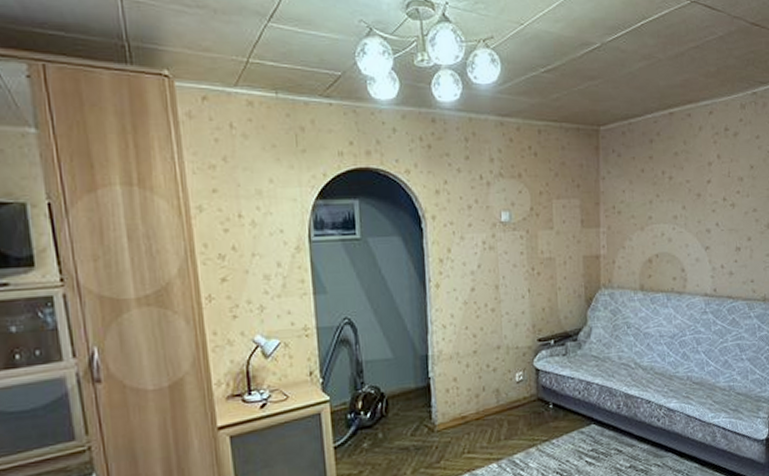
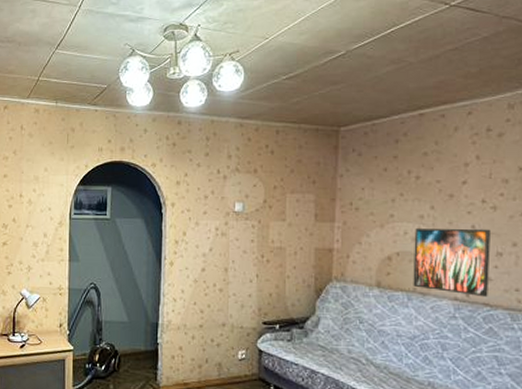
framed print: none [670,225,731,291] -> present [413,228,491,298]

